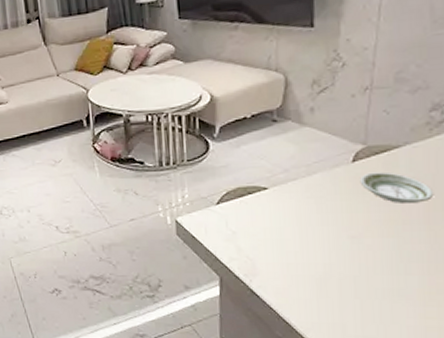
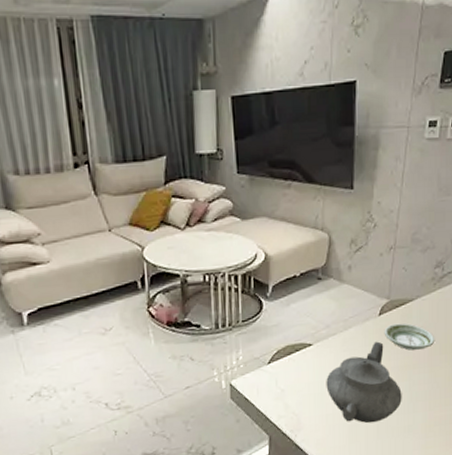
teapot: none [285,190,388,280] -> present [326,341,402,424]

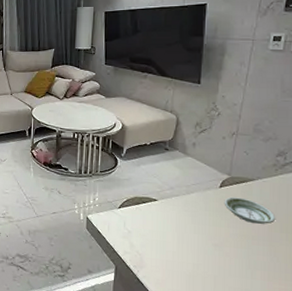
teapot: present [326,341,402,424] -> none [167,208,240,279]

